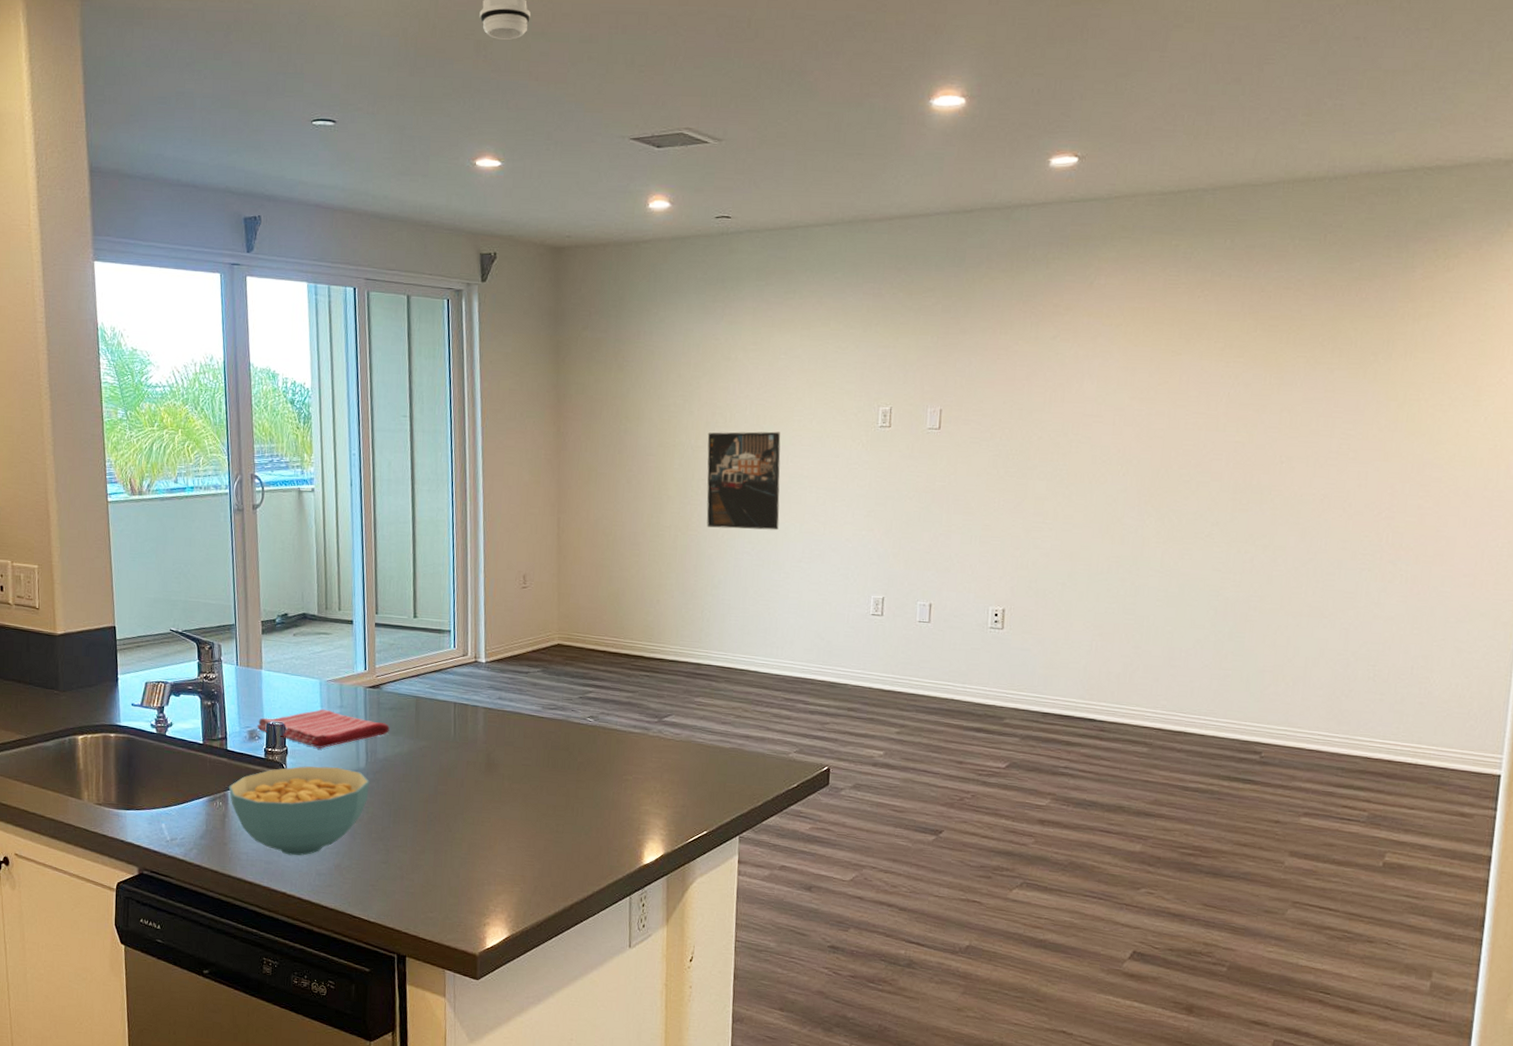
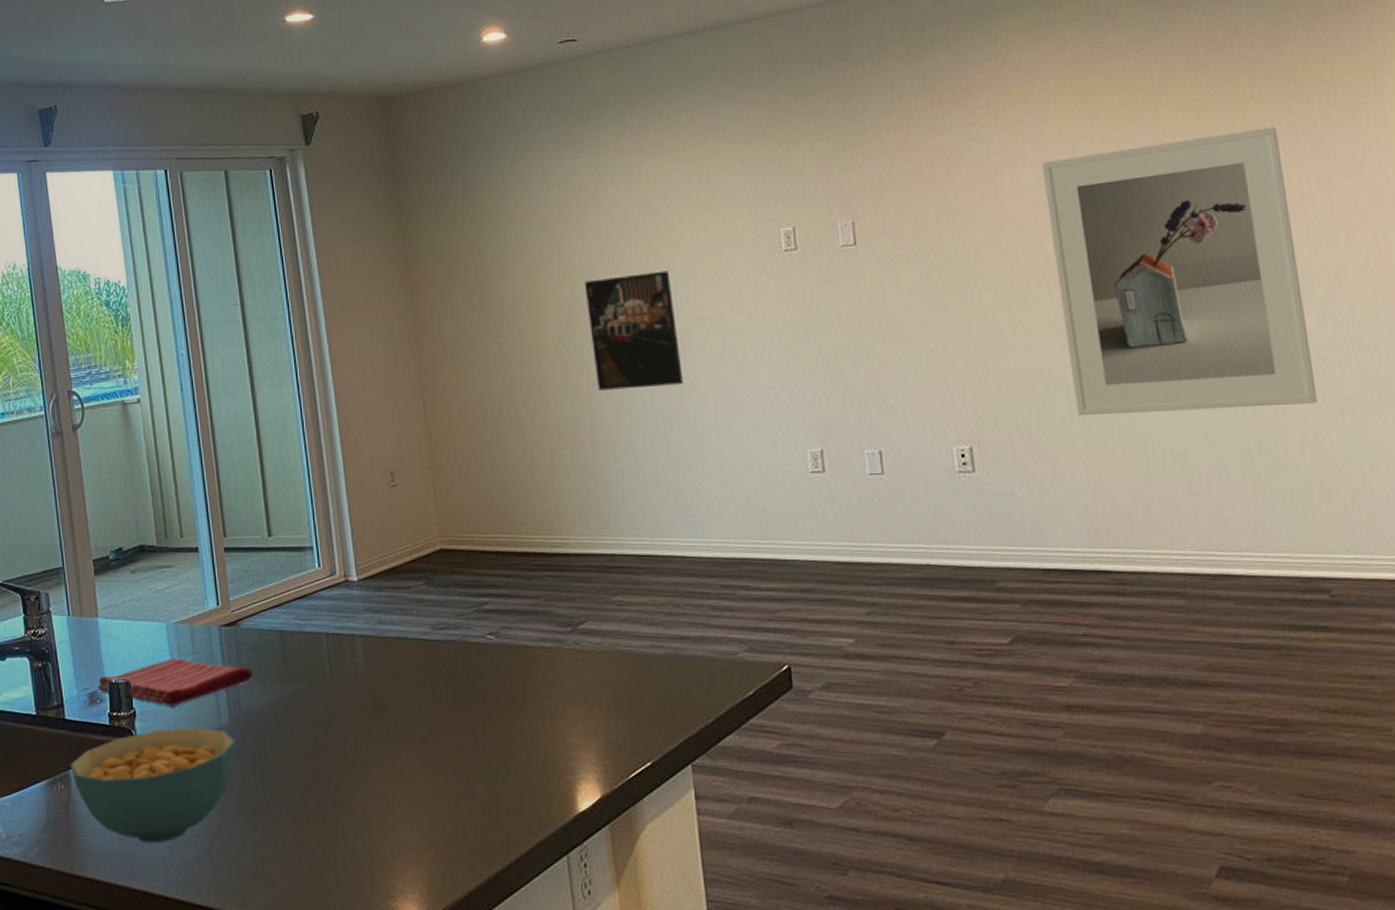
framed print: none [1094,371,1301,604] -> present [1041,126,1318,416]

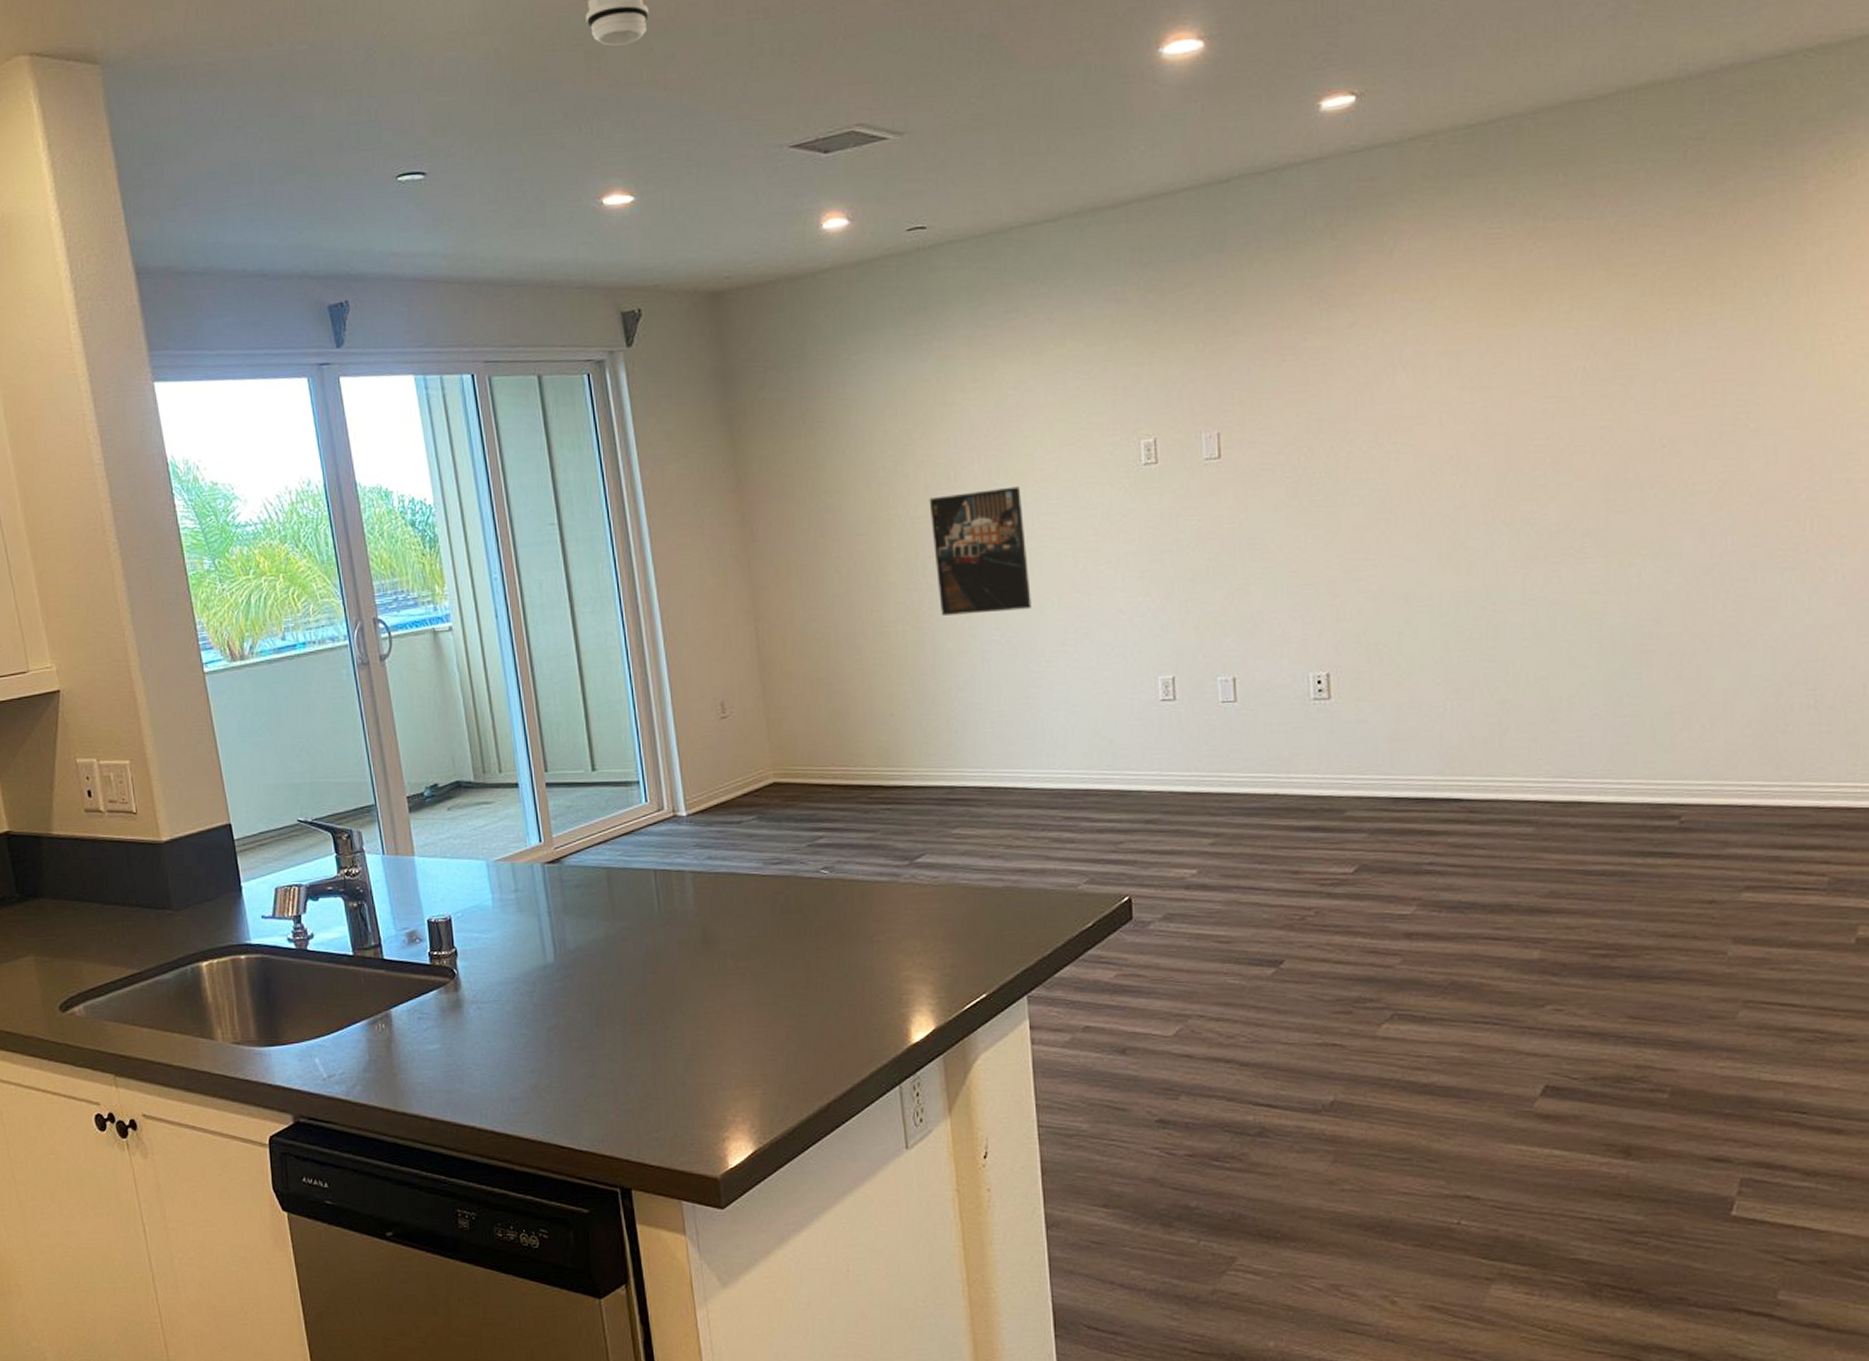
cereal bowl: present [70,727,236,844] -> none [390,965,562,1080]
dish towel: present [97,657,253,706] -> none [416,896,578,945]
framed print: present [1041,126,1318,416] -> none [1422,327,1687,641]

